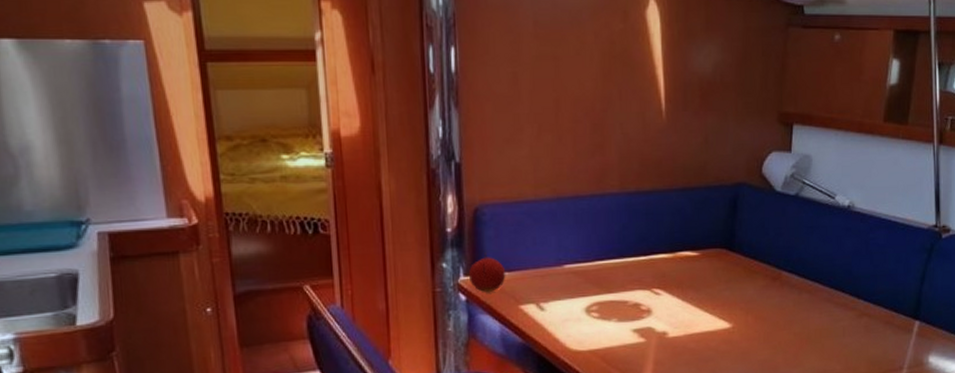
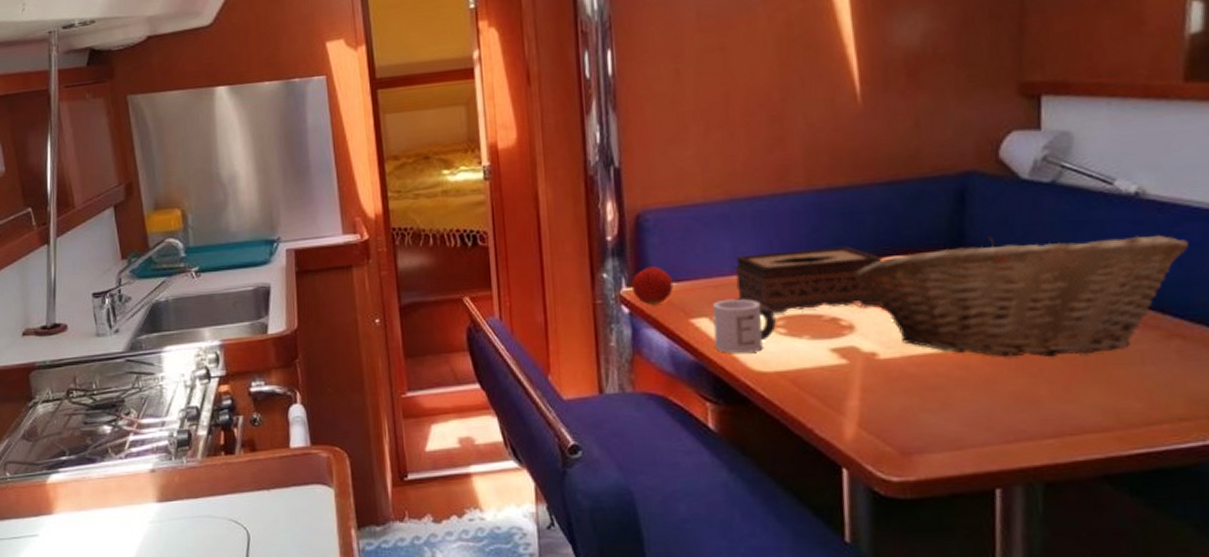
mug: none [539,287,591,336] -> present [712,298,776,354]
tissue box: none [559,242,675,300] -> present [735,246,883,314]
fruit basket: none [654,236,877,333] -> present [854,234,1189,358]

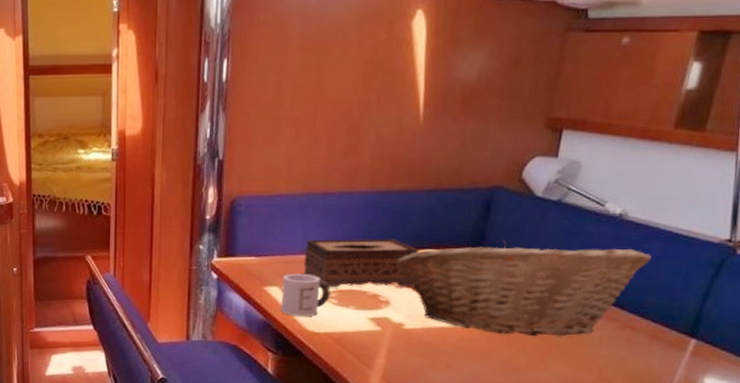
fruit: present [631,262,674,304] -> none [221,239,255,273]

